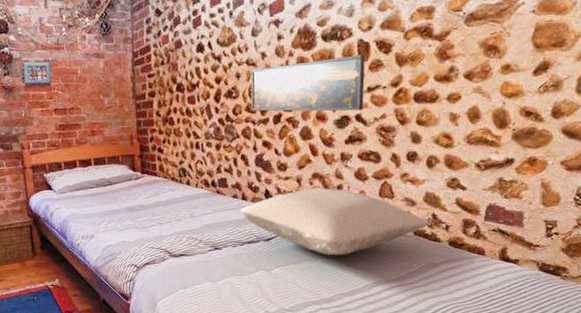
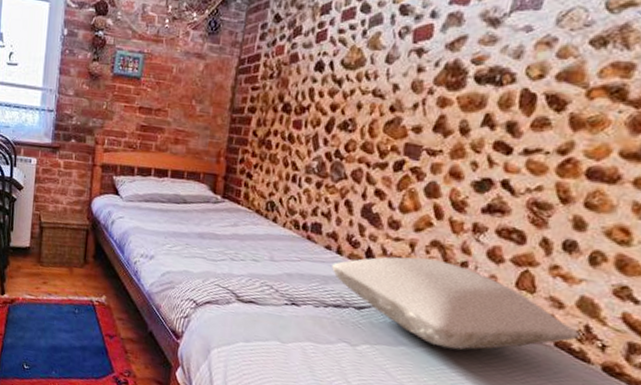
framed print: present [250,54,365,112] -> none [368,101,528,176]

